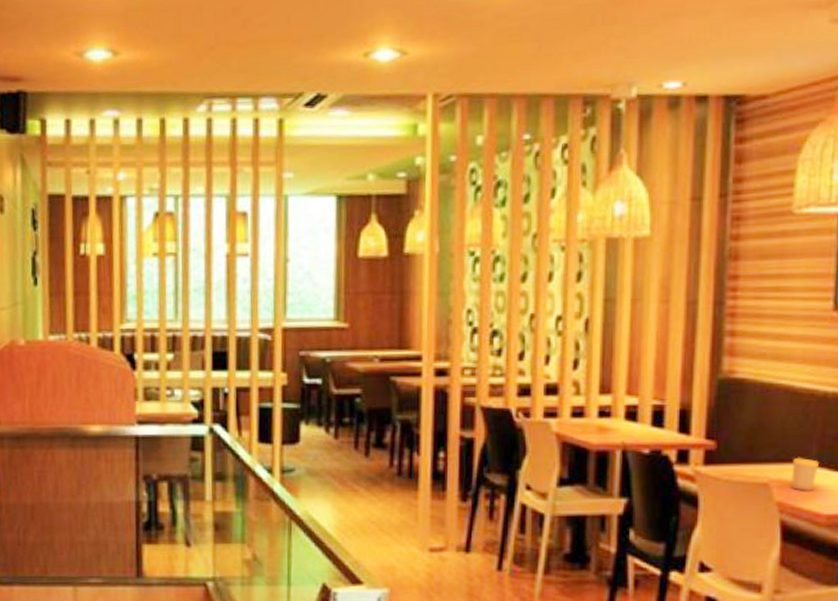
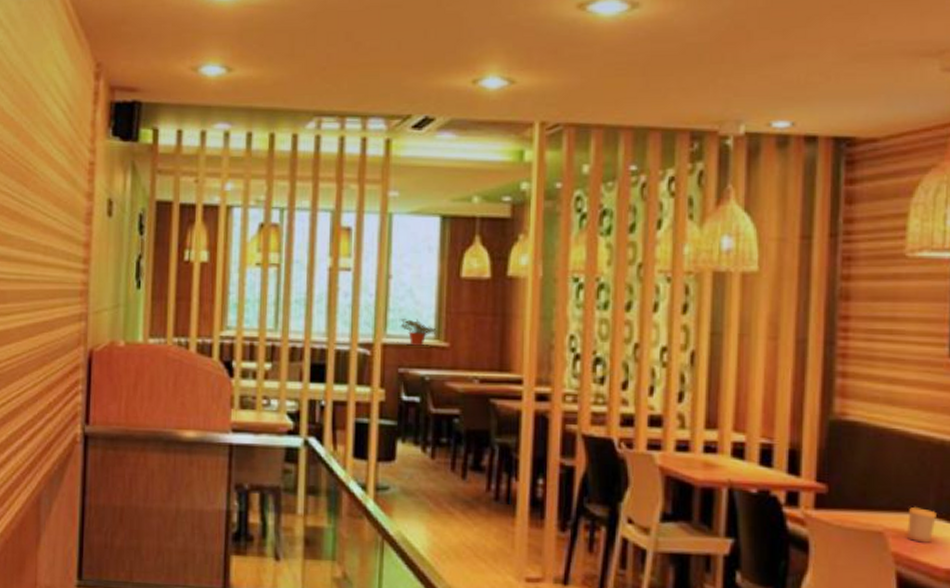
potted plant: none [299,301,342,328] -> present [400,319,442,346]

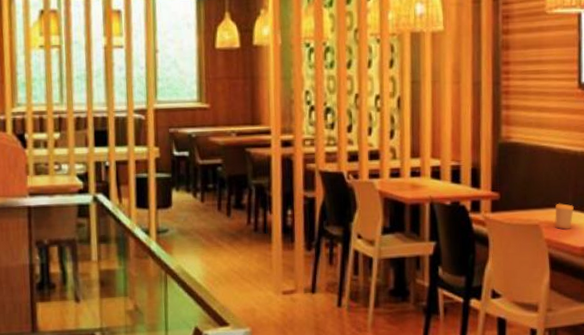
potted plant: present [400,319,442,346] -> none [168,86,204,109]

